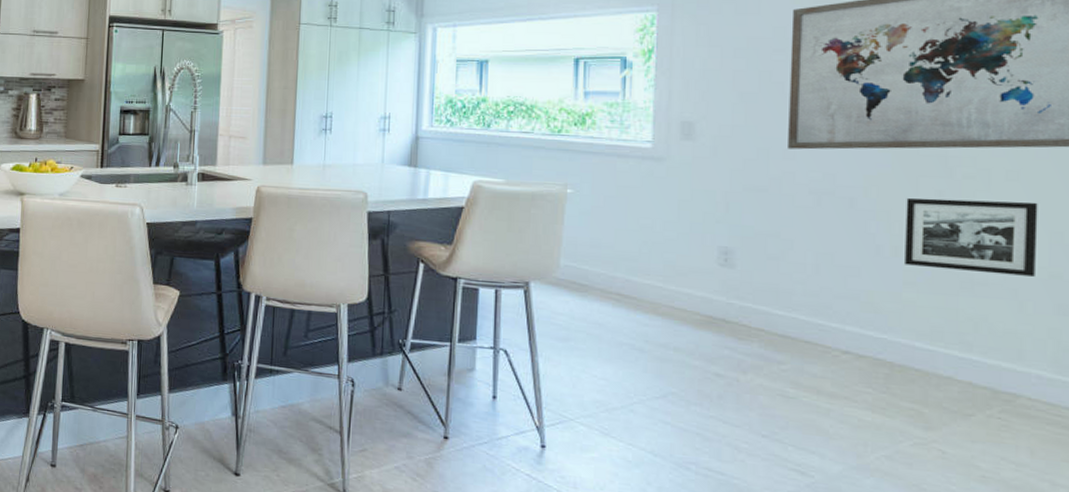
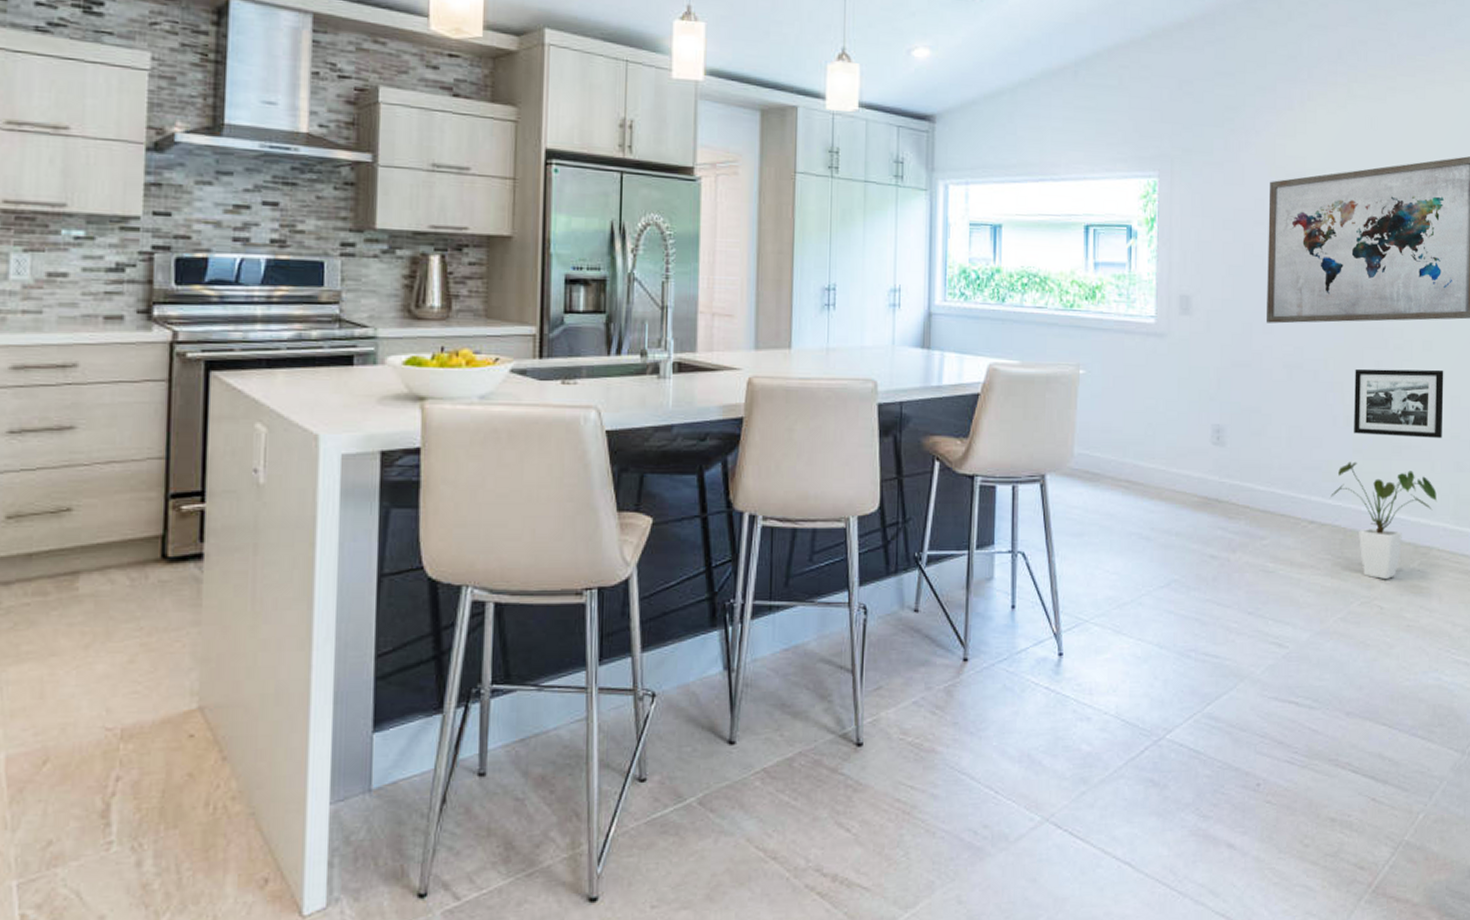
house plant: none [872,294,1027,423] -> present [1330,461,1437,580]

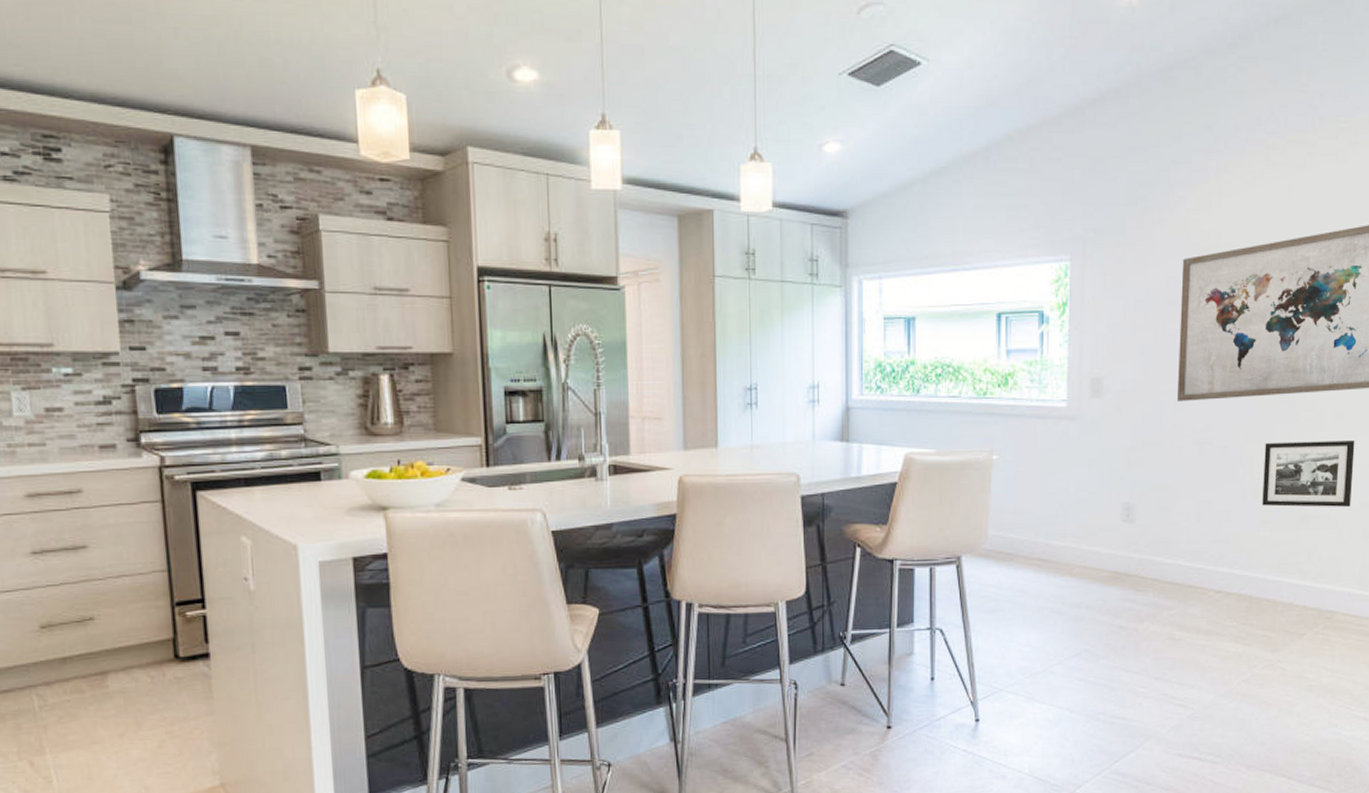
house plant: present [1330,461,1437,580] -> none [1237,533,1343,644]

